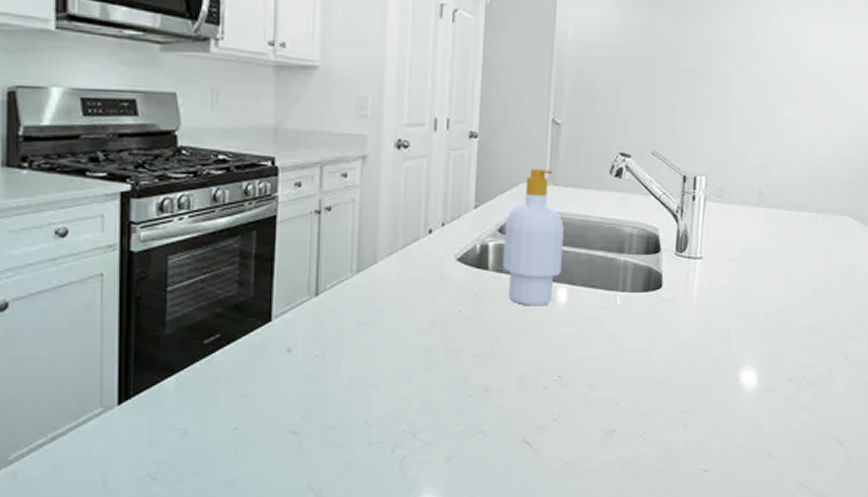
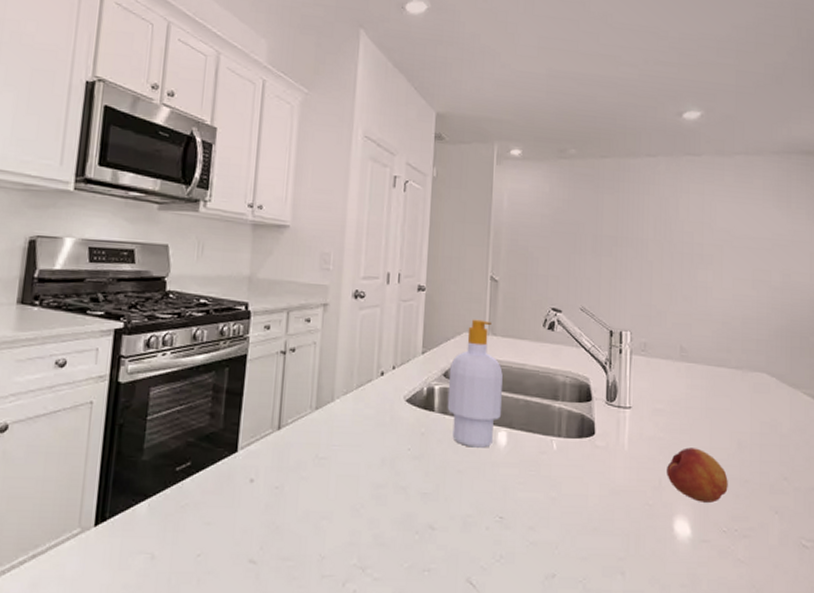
fruit: none [736,297,800,352] -> present [667,447,728,503]

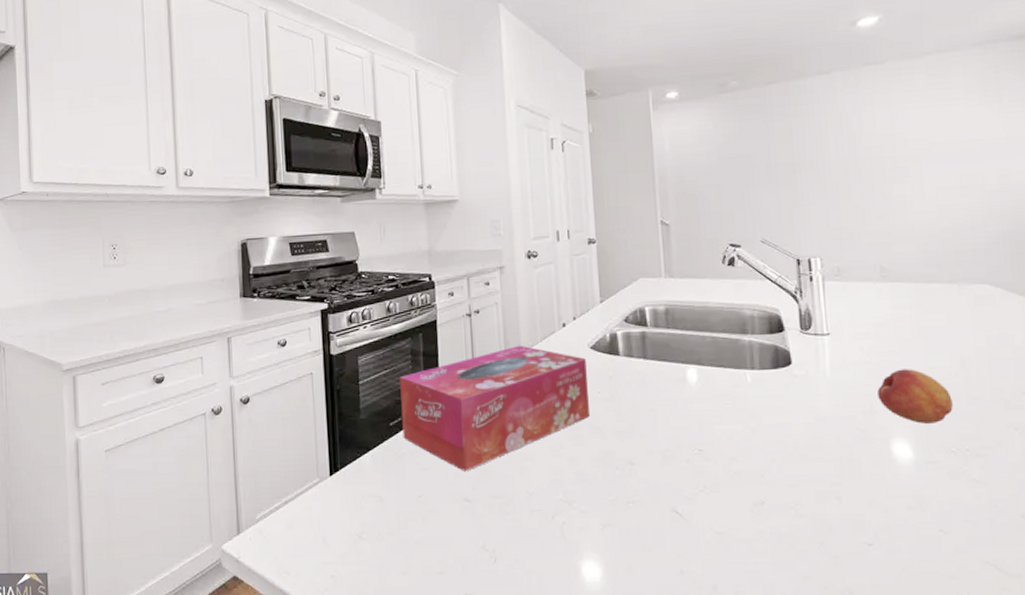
tissue box: none [189,390,400,528] -> present [400,345,590,471]
soap bottle: present [447,319,503,448] -> none [629,264,688,386]

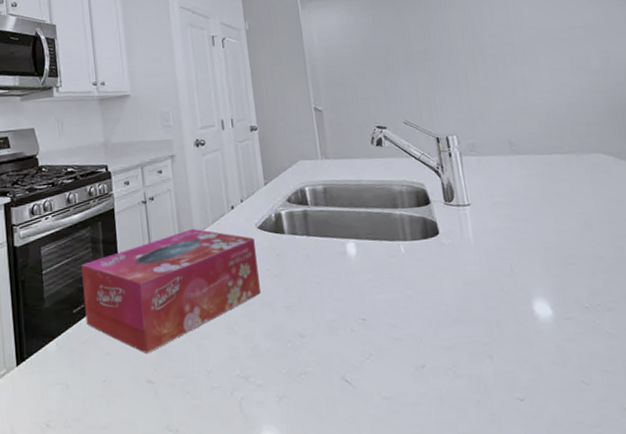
fruit: present [877,369,953,424] -> none [516,233,583,283]

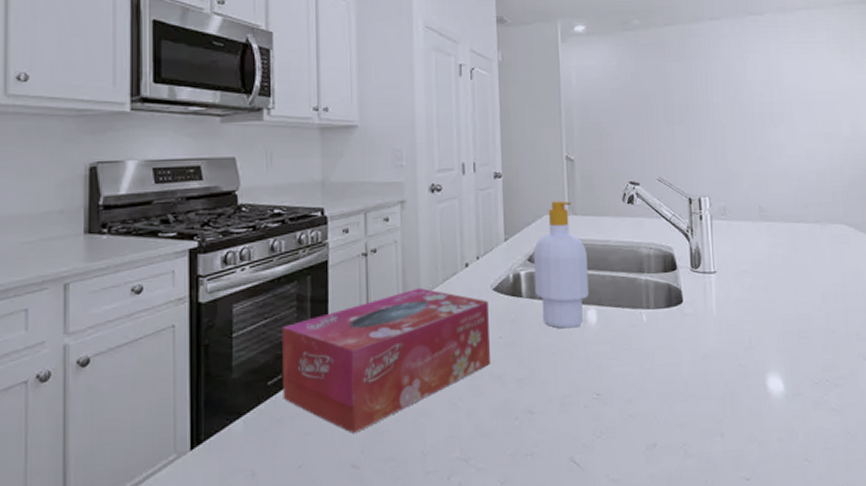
soap bottle: none [291,147,347,261] -> present [533,200,589,329]

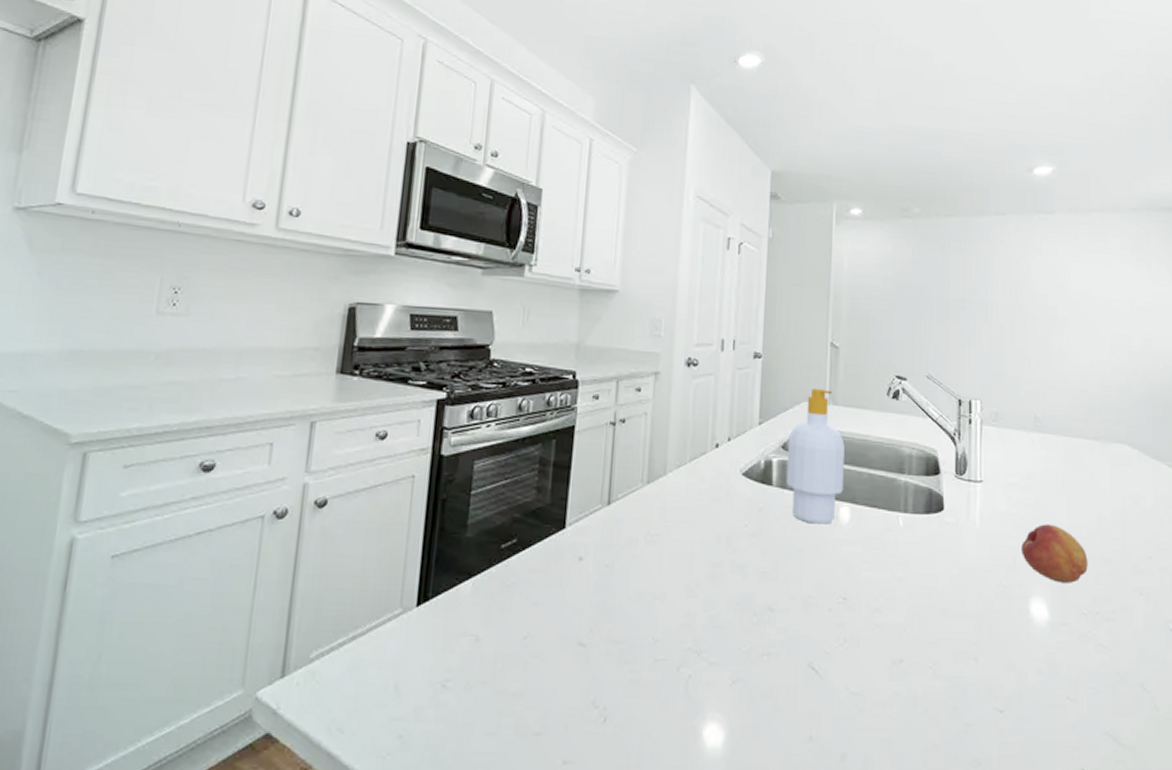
tissue box: present [282,287,490,433] -> none [515,463,736,609]
fruit: none [756,304,816,357] -> present [1022,524,1088,583]

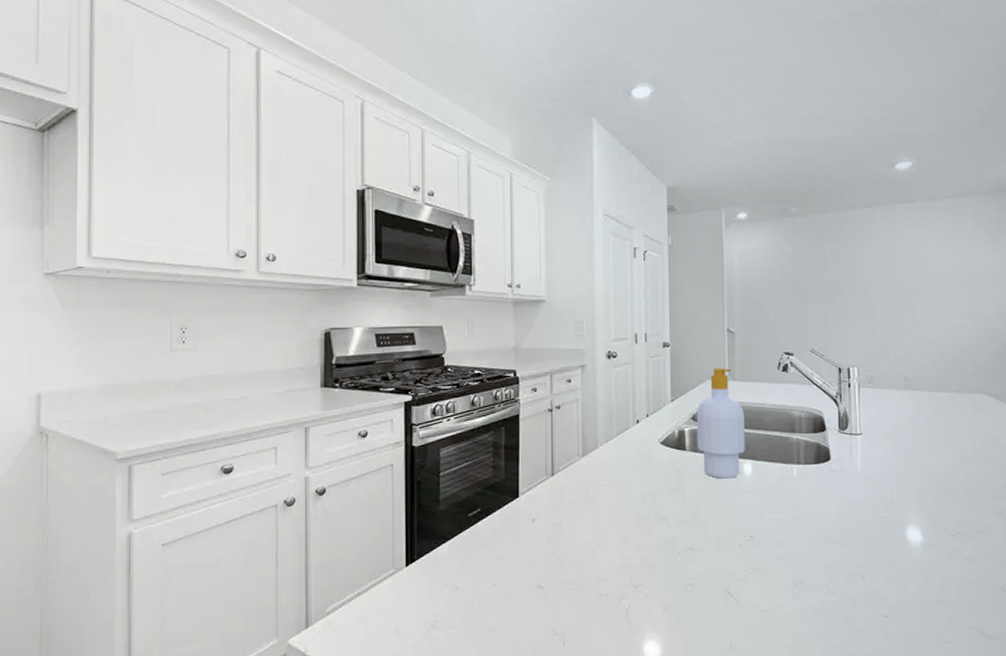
fruit: present [1022,524,1088,583] -> none [897,465,954,512]

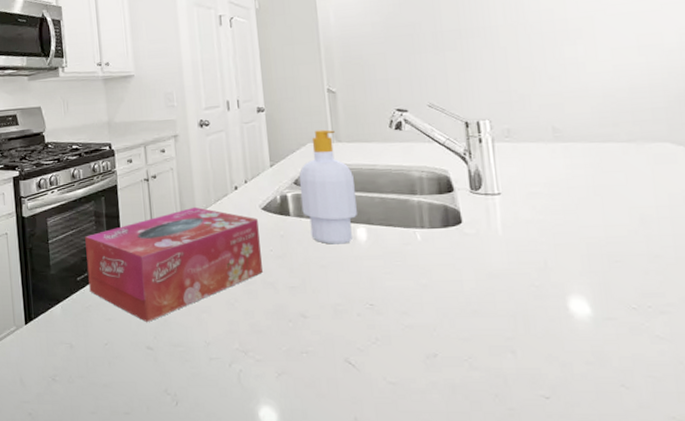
tissue box: none [481,439,657,559] -> present [85,207,263,322]

